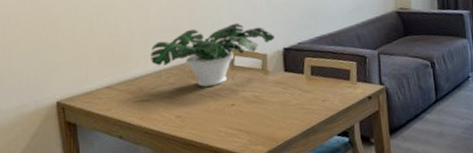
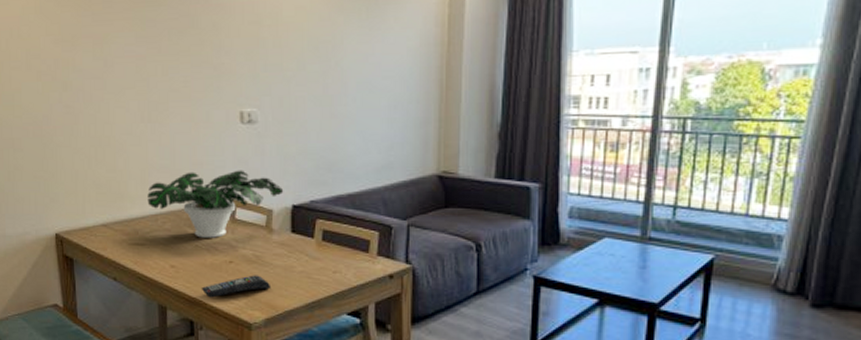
remote control: none [206,113,271,141] -> present [201,275,272,298]

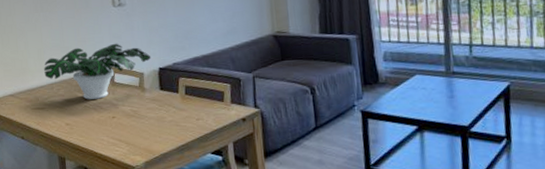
remote control: present [201,275,272,298] -> none [91,126,148,148]

